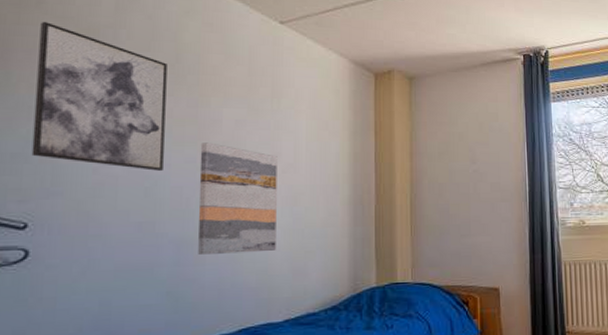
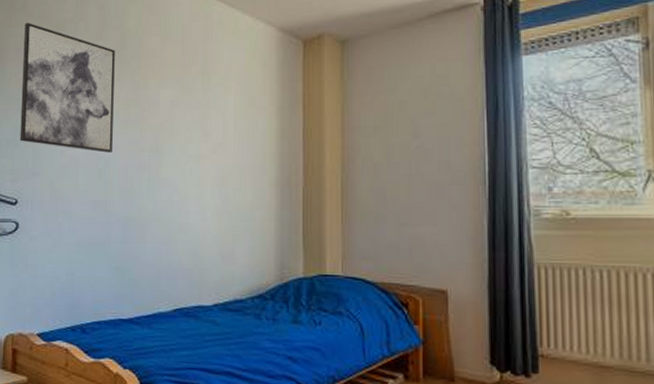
wall art: present [198,142,277,255] -> none [140,124,208,234]

